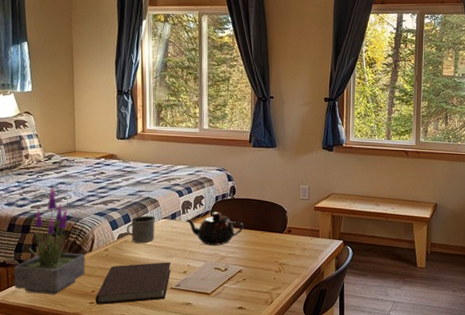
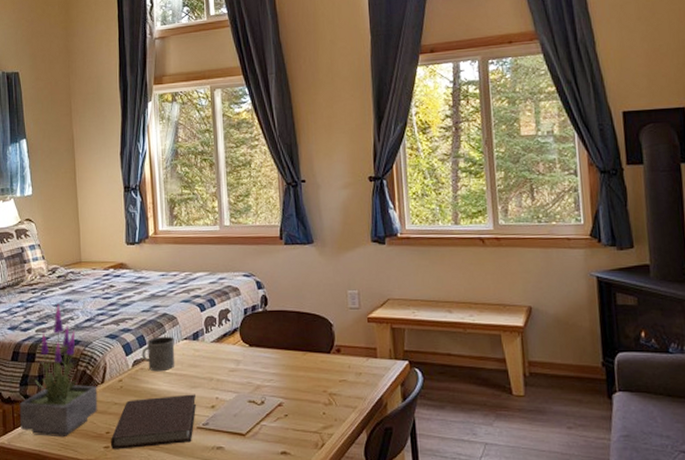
teapot: present [185,212,244,245] -> none [209,329,281,372]

